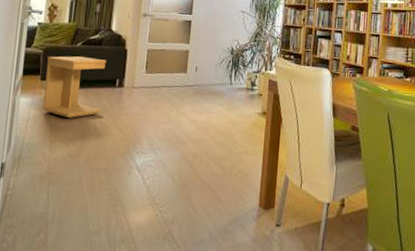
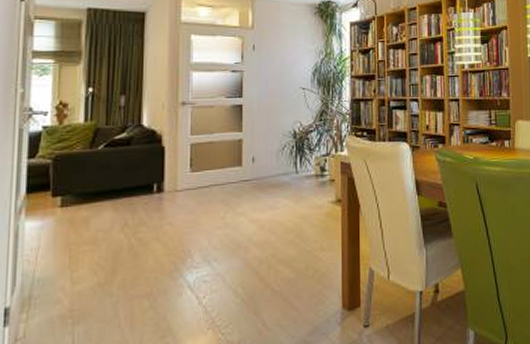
side table: present [42,56,107,118] -> none [57,160,139,239]

